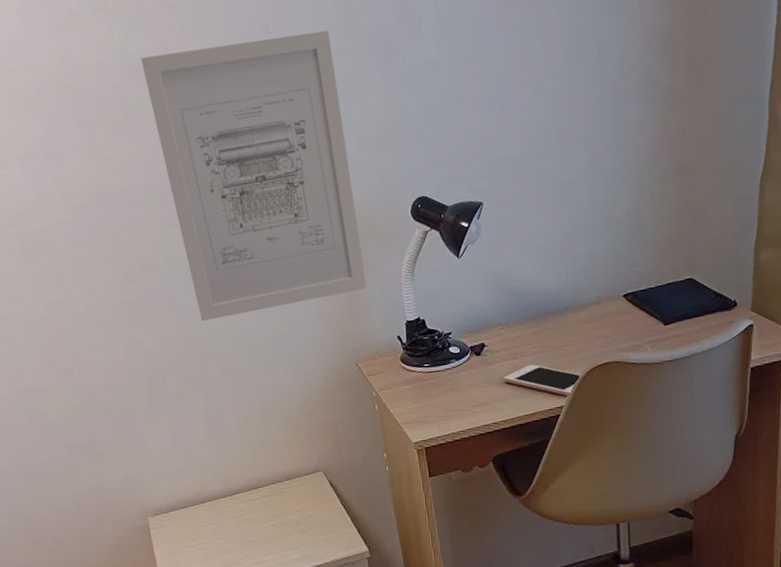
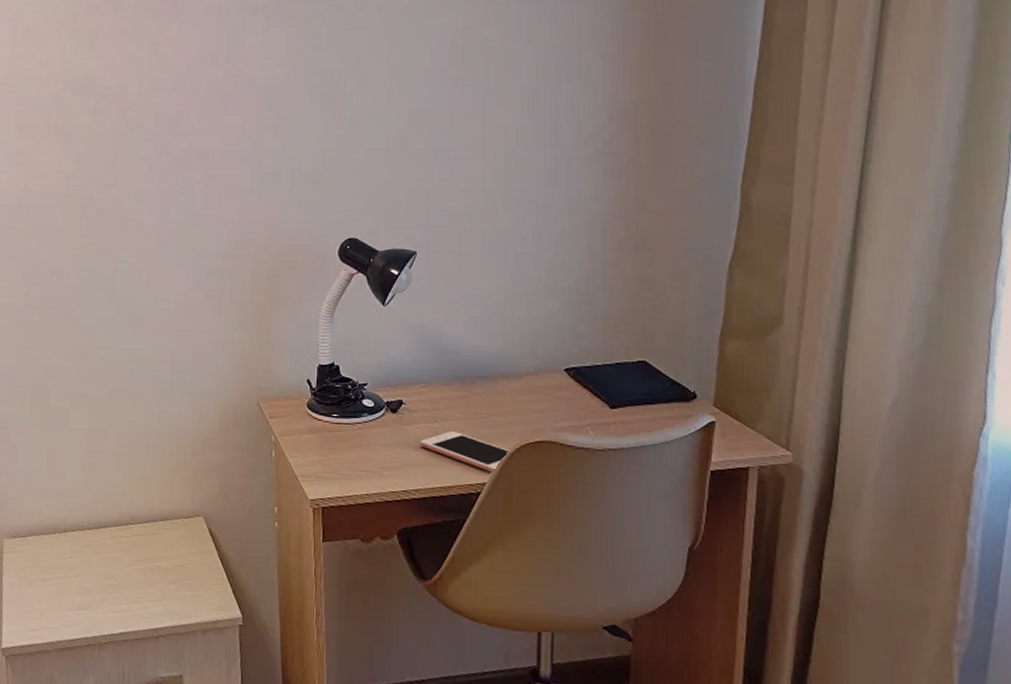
wall art: present [140,30,367,321] -> none [87,68,281,335]

